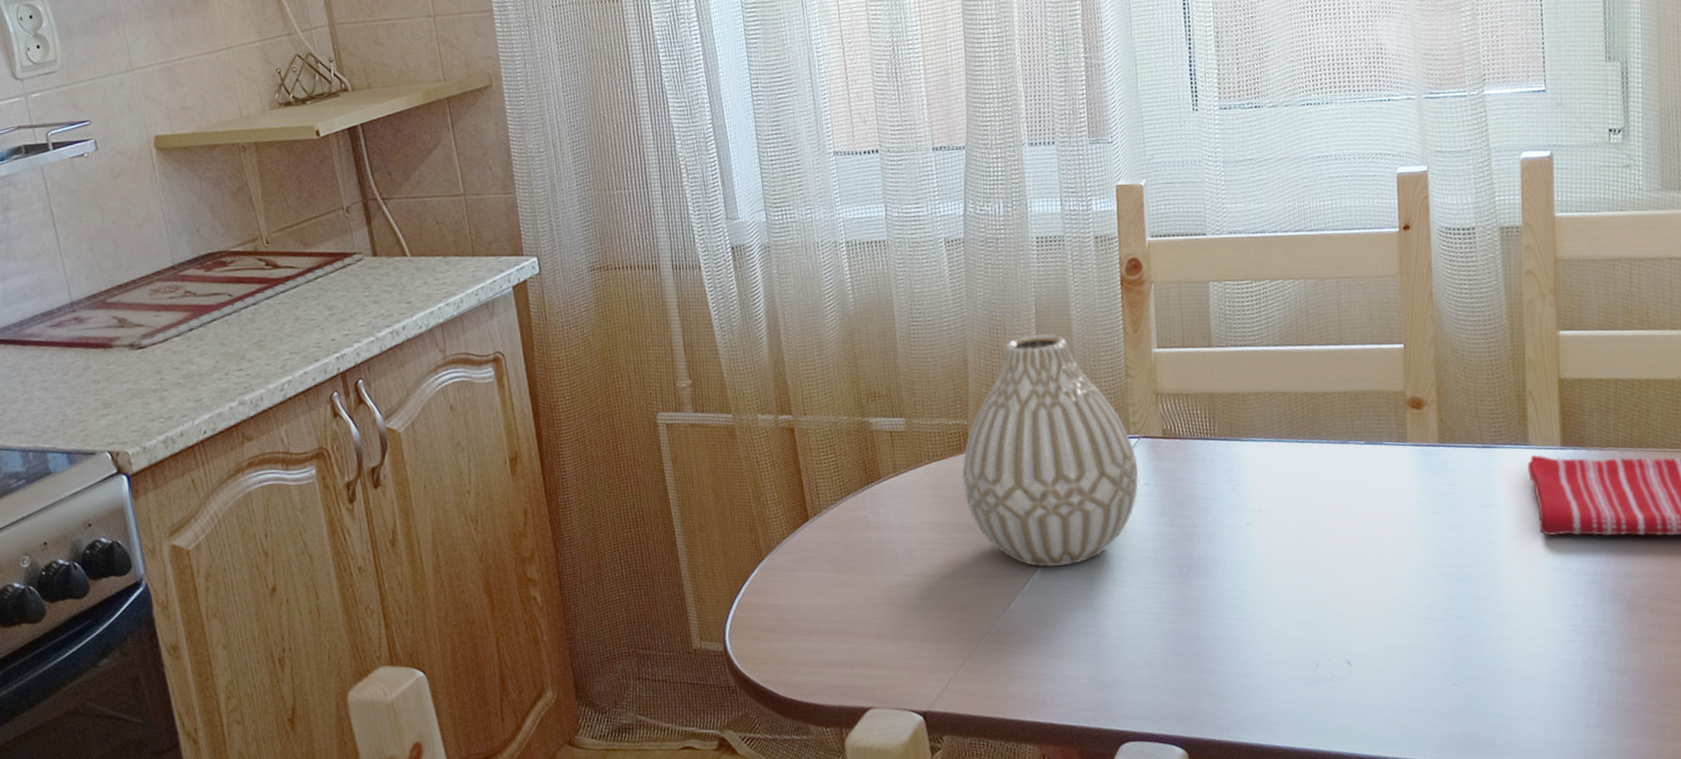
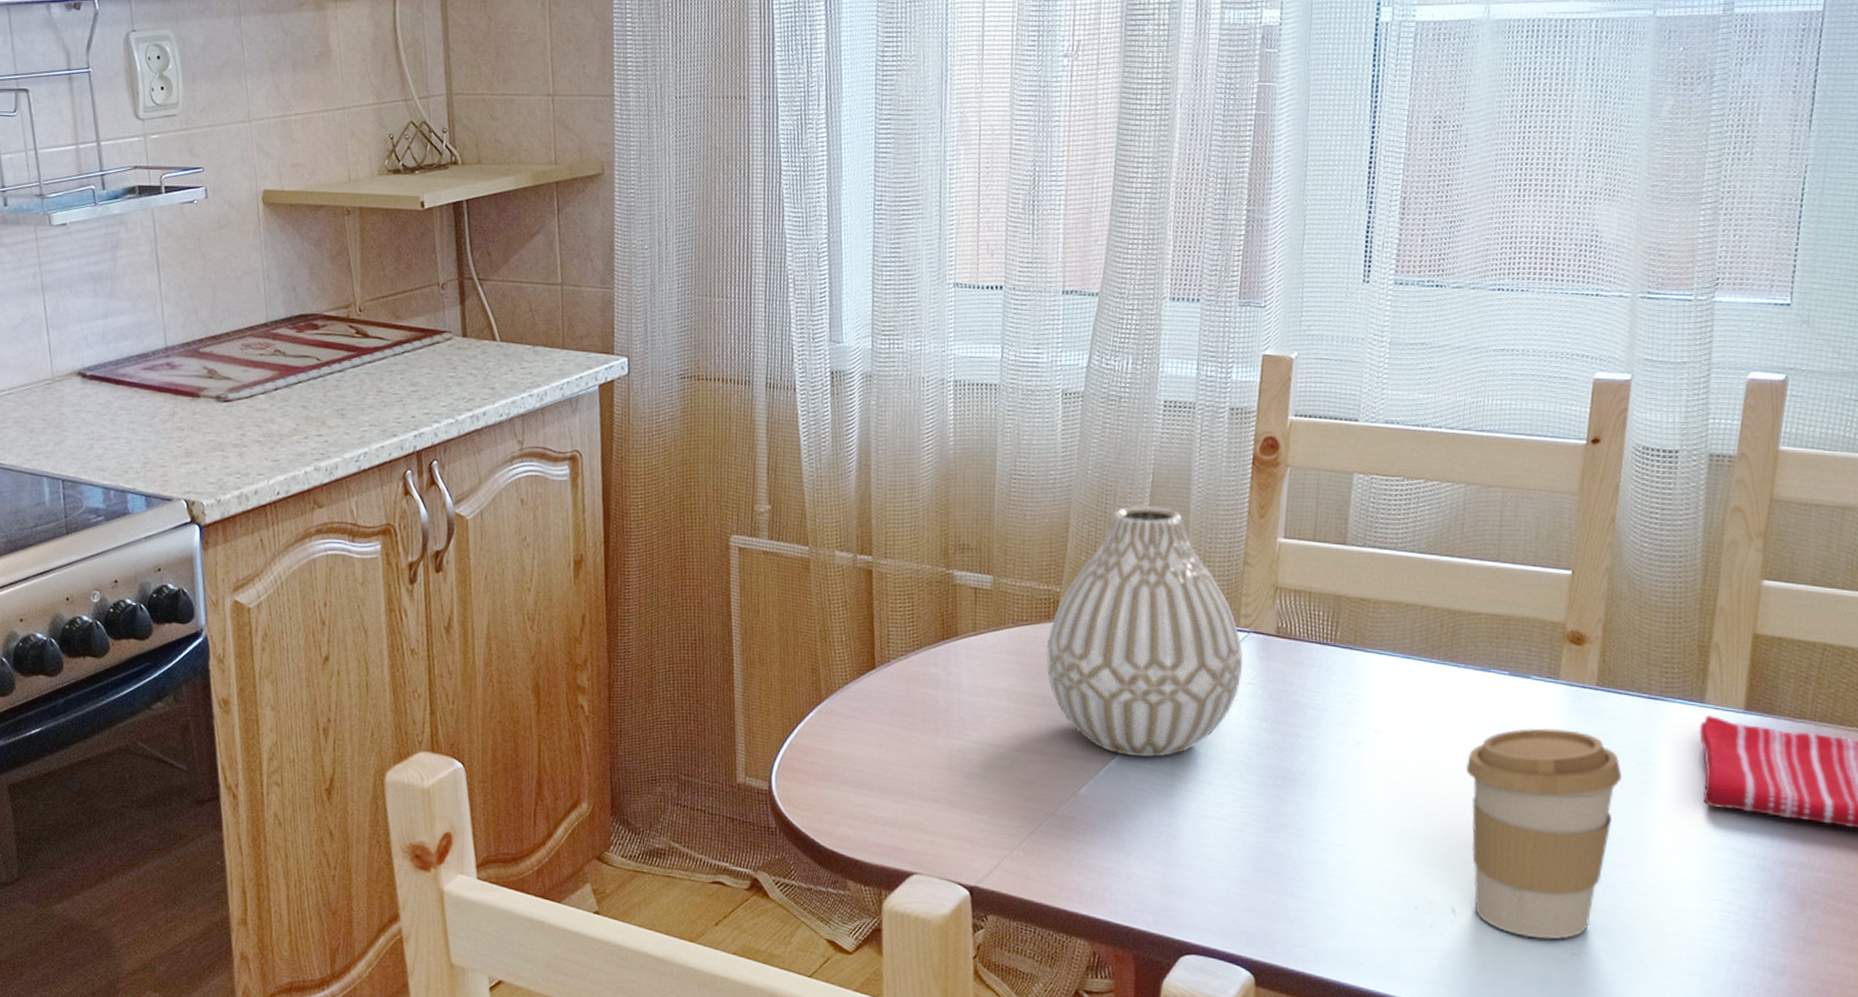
coffee cup: none [1341,485,1471,677] -> present [1466,728,1622,940]

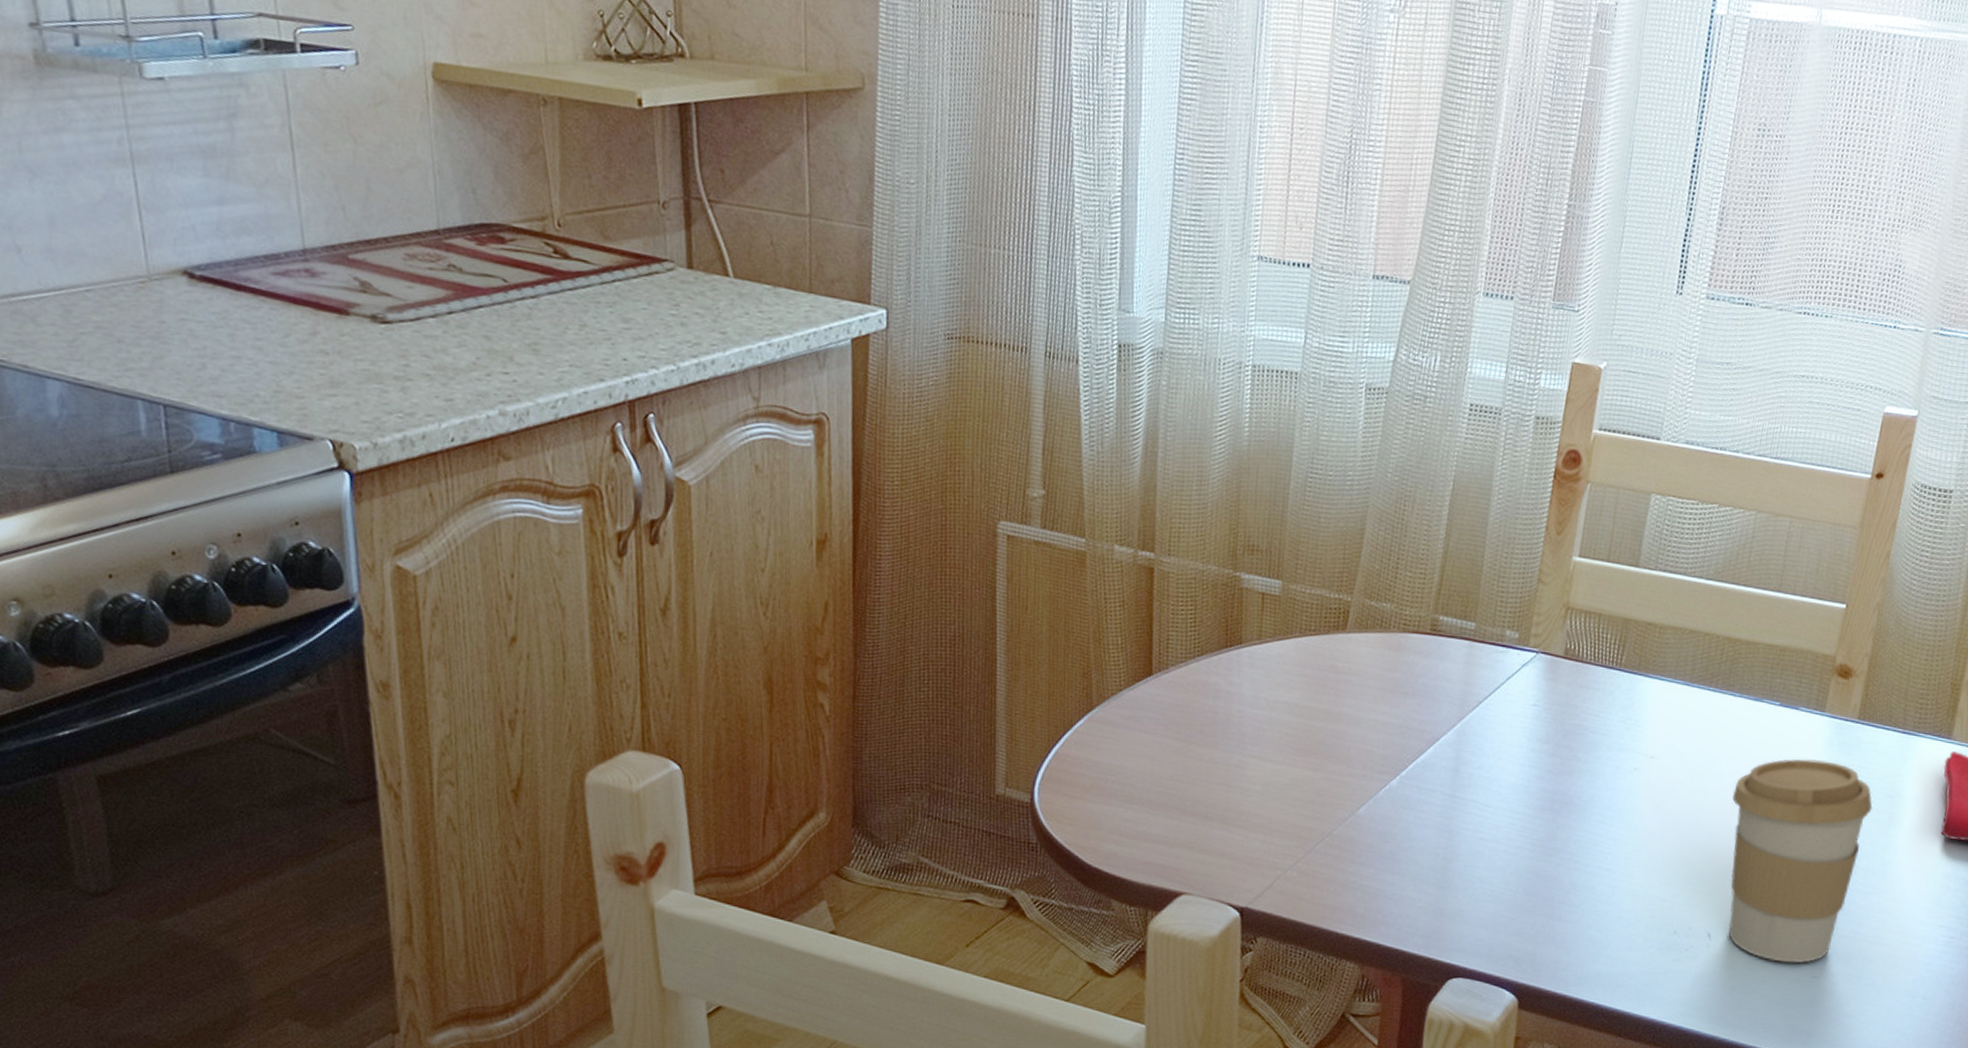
vase: present [1045,505,1244,757] -> none [1331,514,1531,778]

